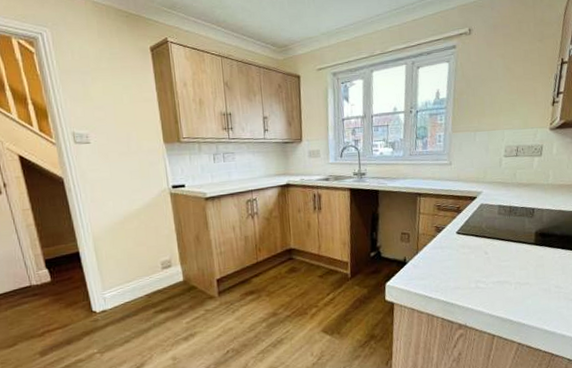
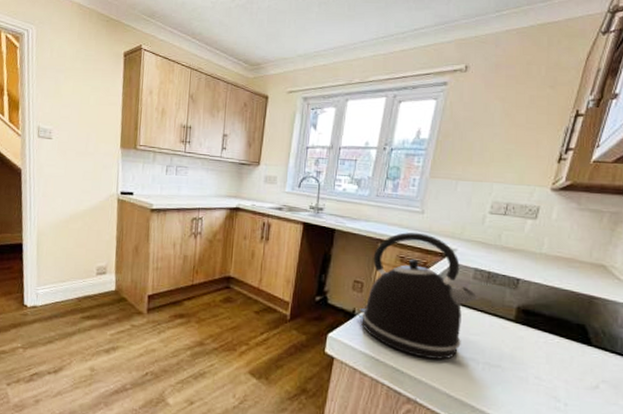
kettle: none [409,182,505,289] -> present [359,232,479,360]

